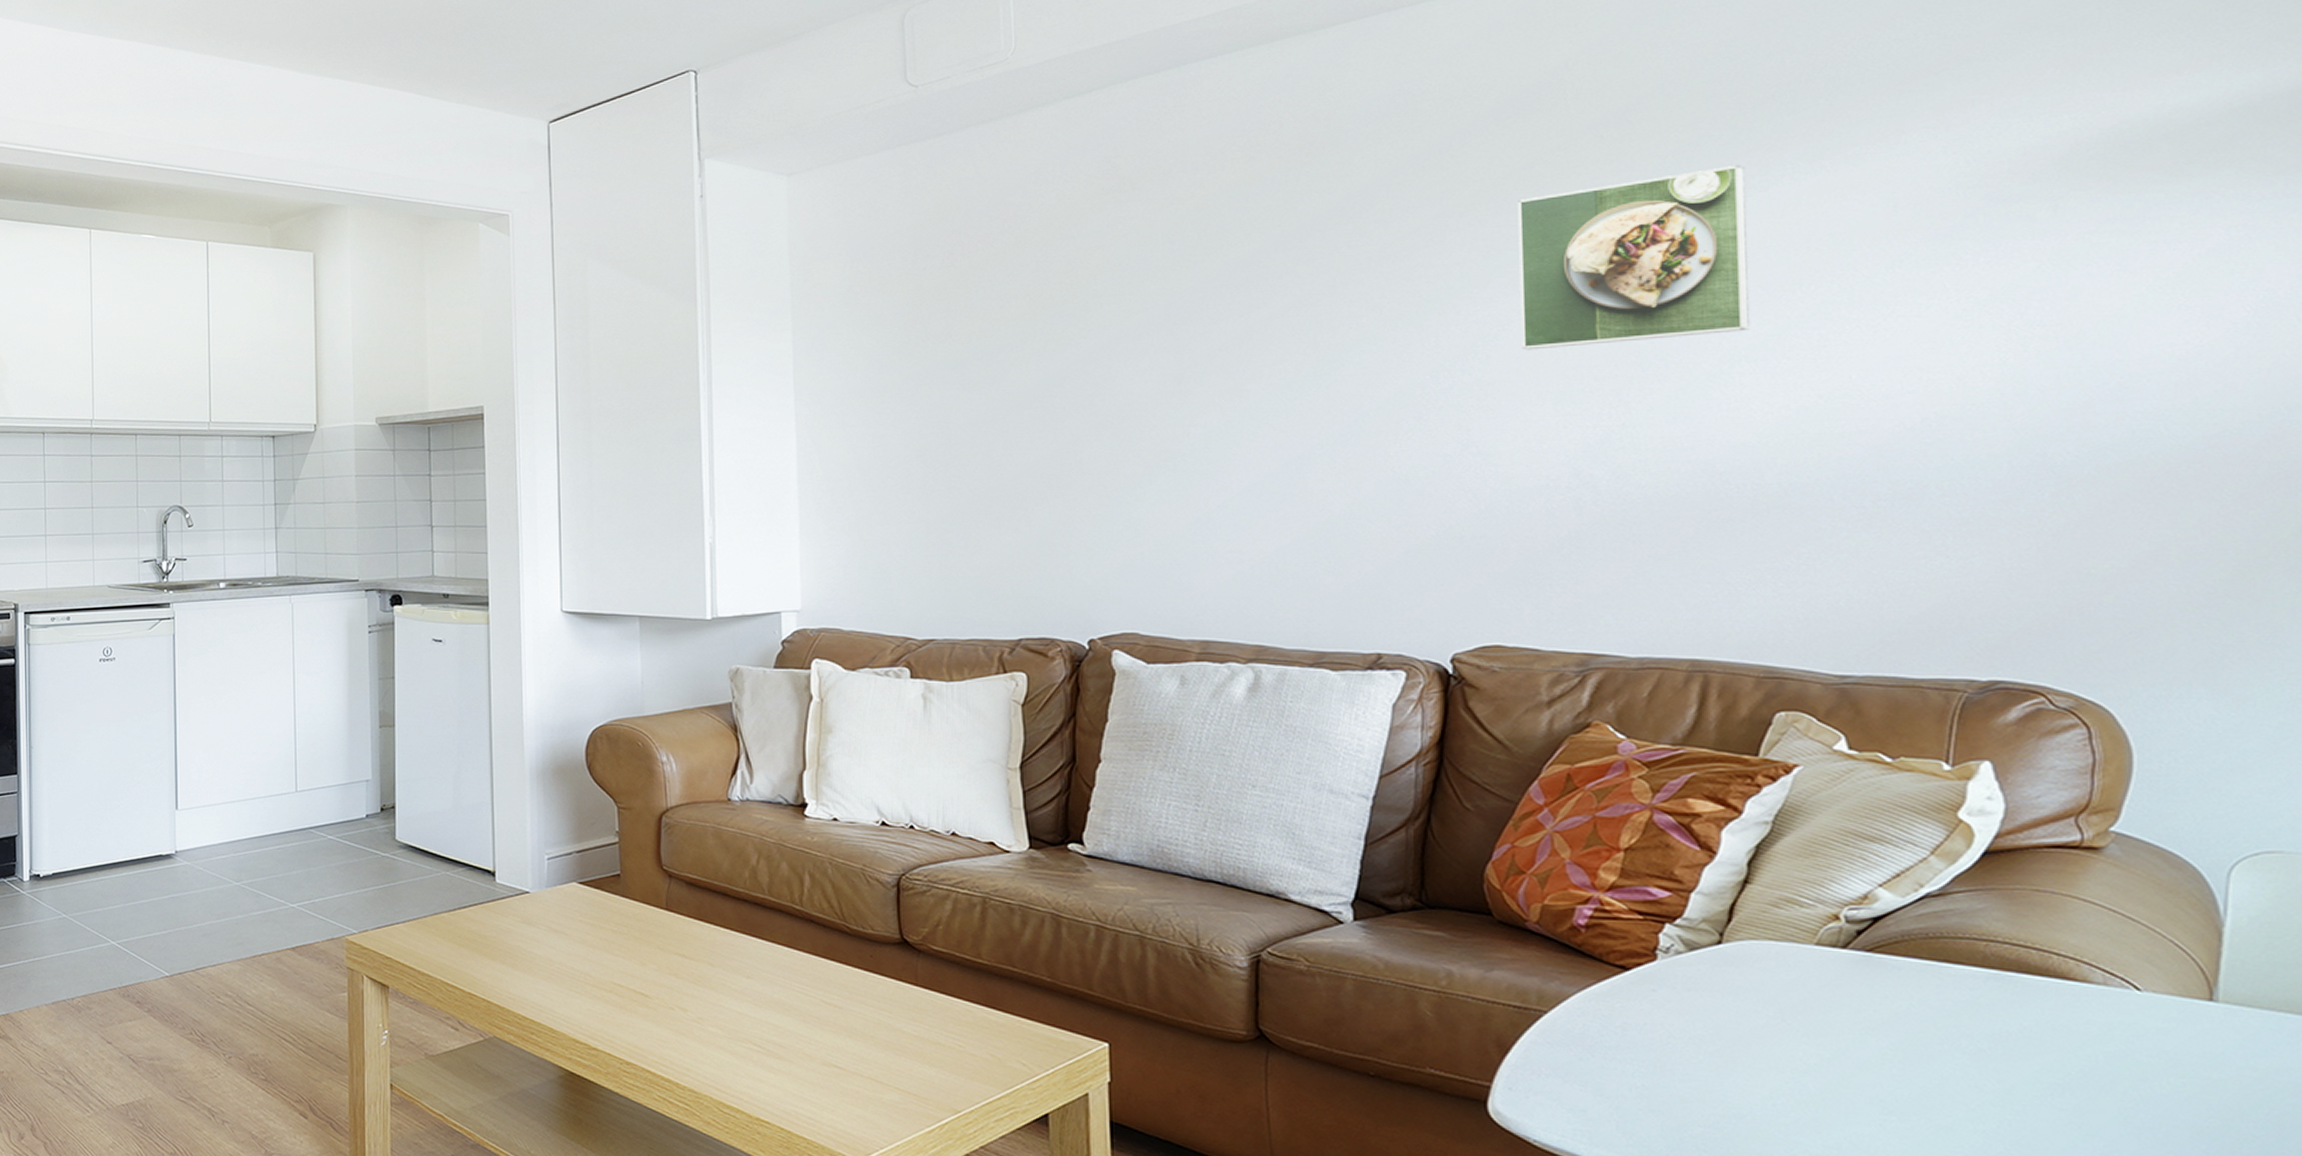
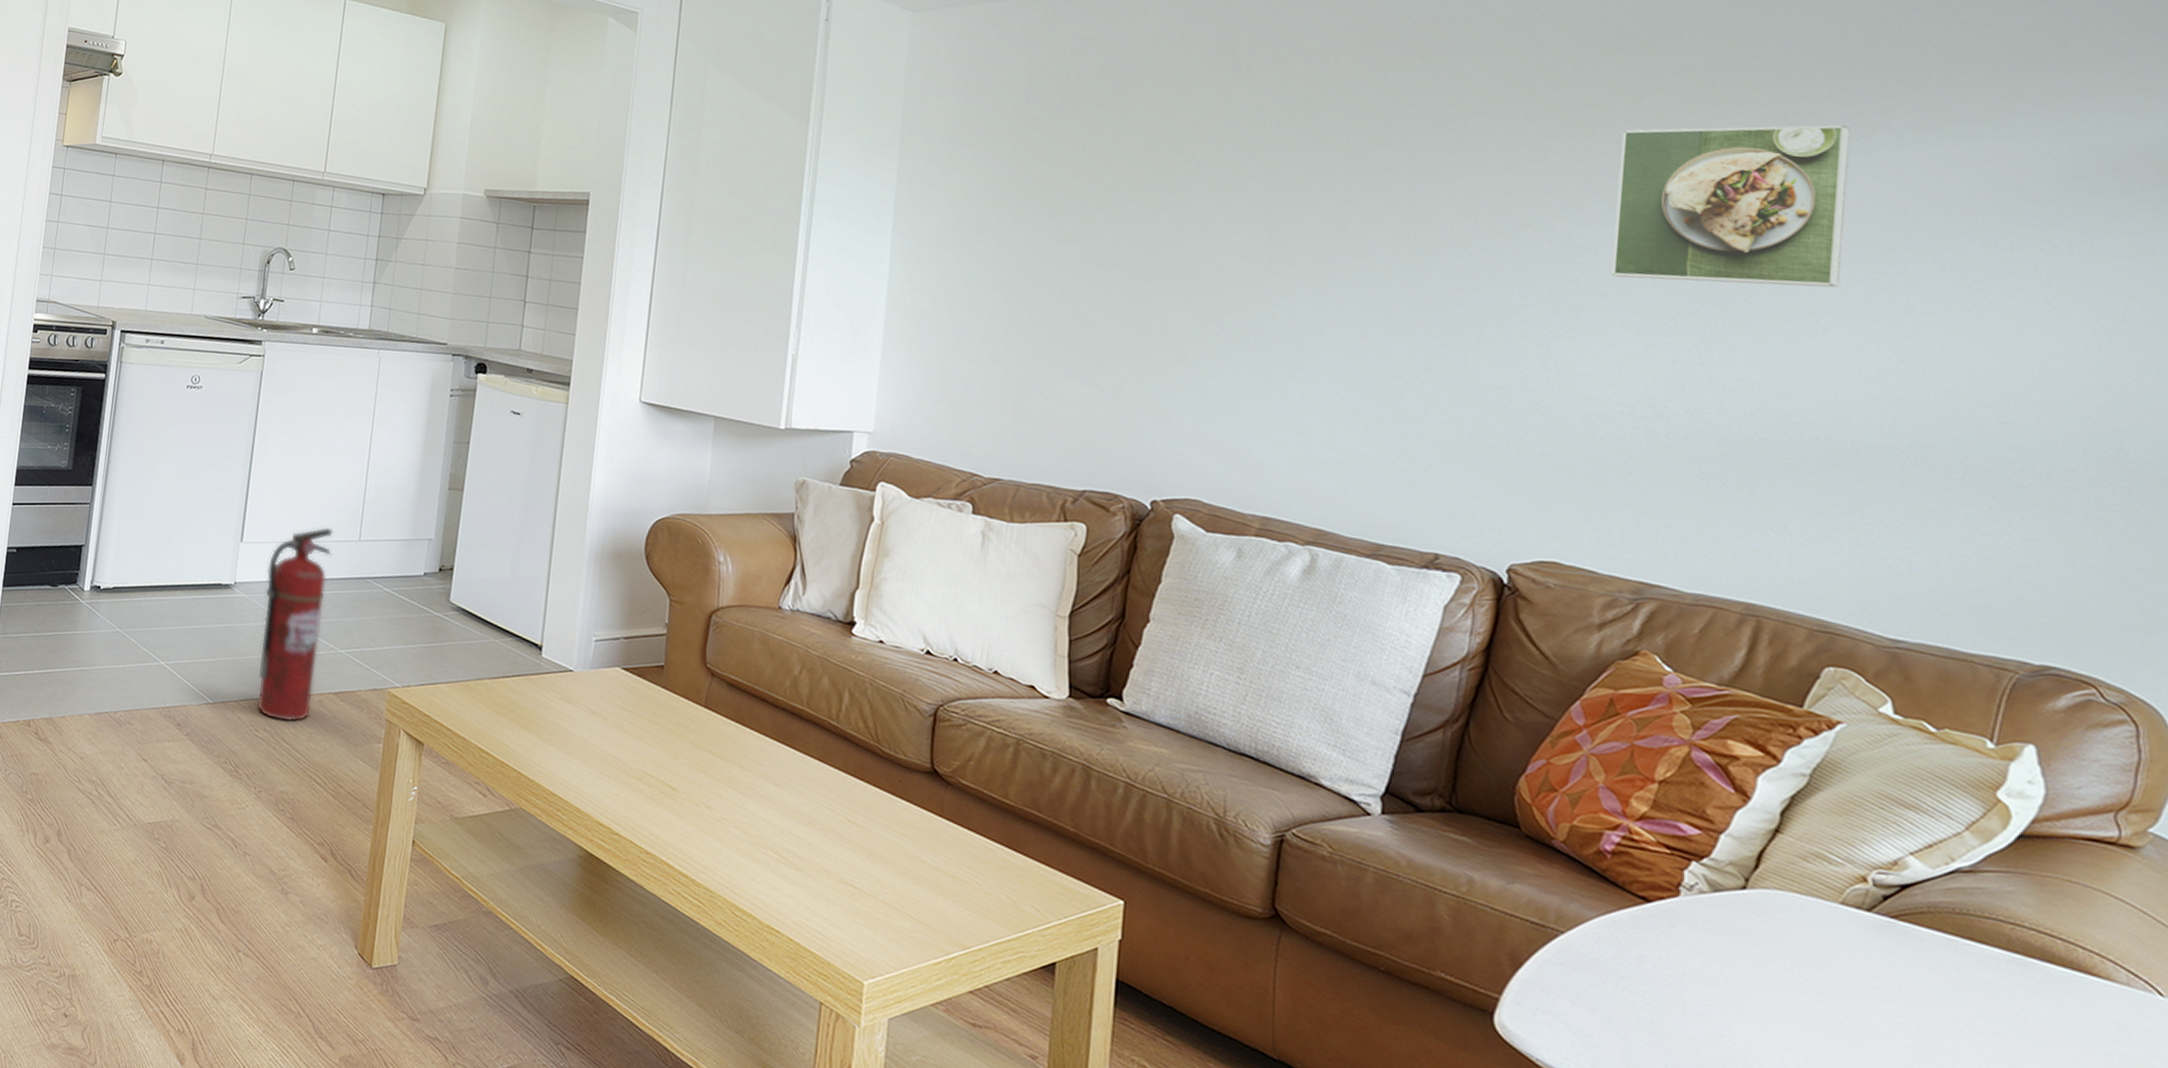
fire extinguisher: none [206,782,271,985] -> present [257,527,333,723]

